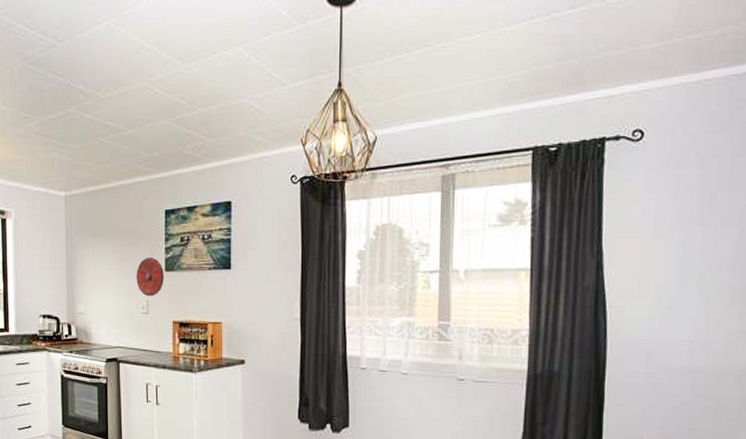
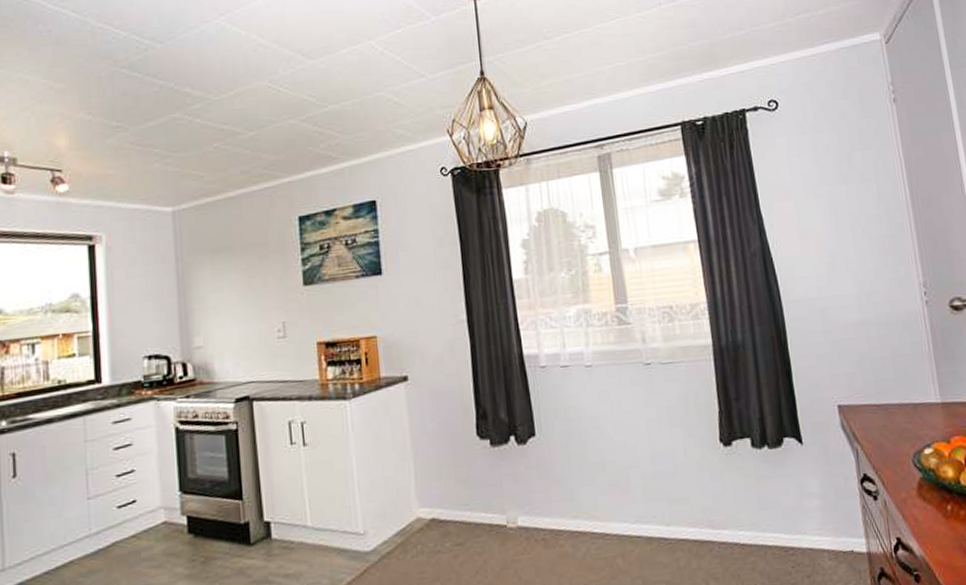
round shield: present [136,257,165,297] -> none [267,271,304,318]

